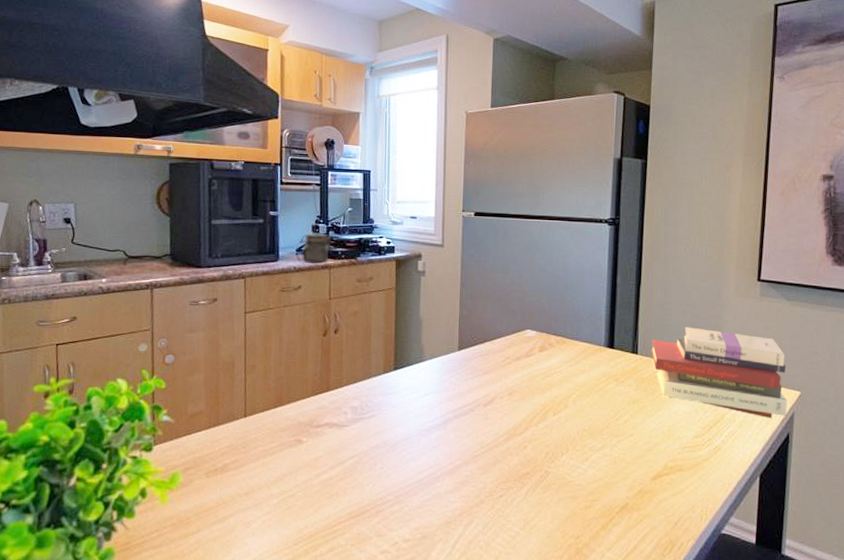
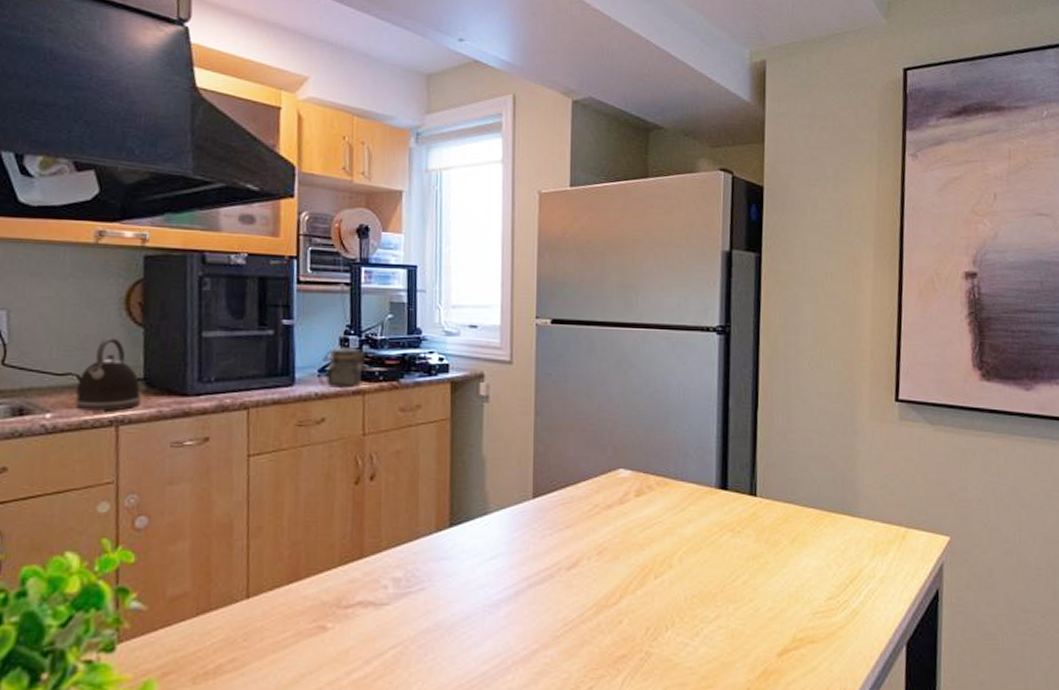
kettle: none [122,223,169,278] -> present [74,336,142,411]
books: present [651,327,787,419] -> none [772,460,935,572]

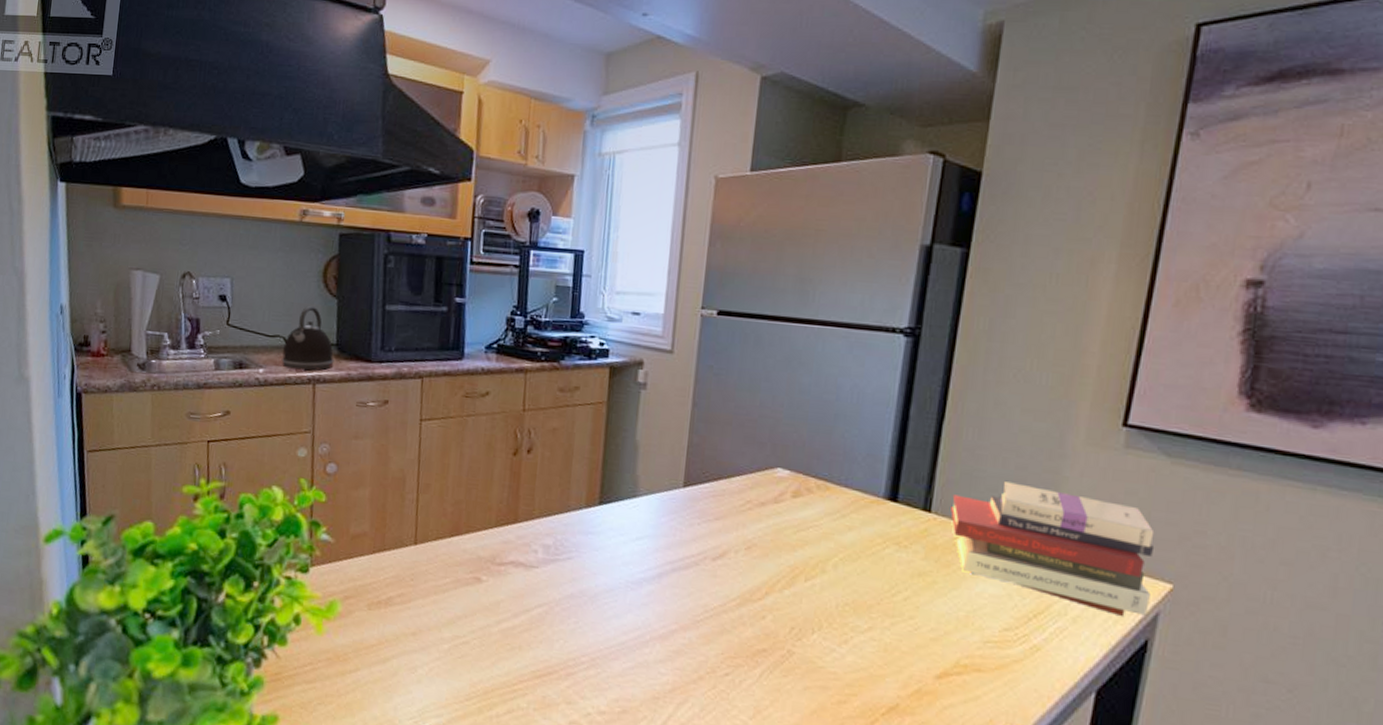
jar: present [323,347,366,389] -> none [490,326,530,367]
books: none [772,460,935,572] -> present [950,481,1155,617]

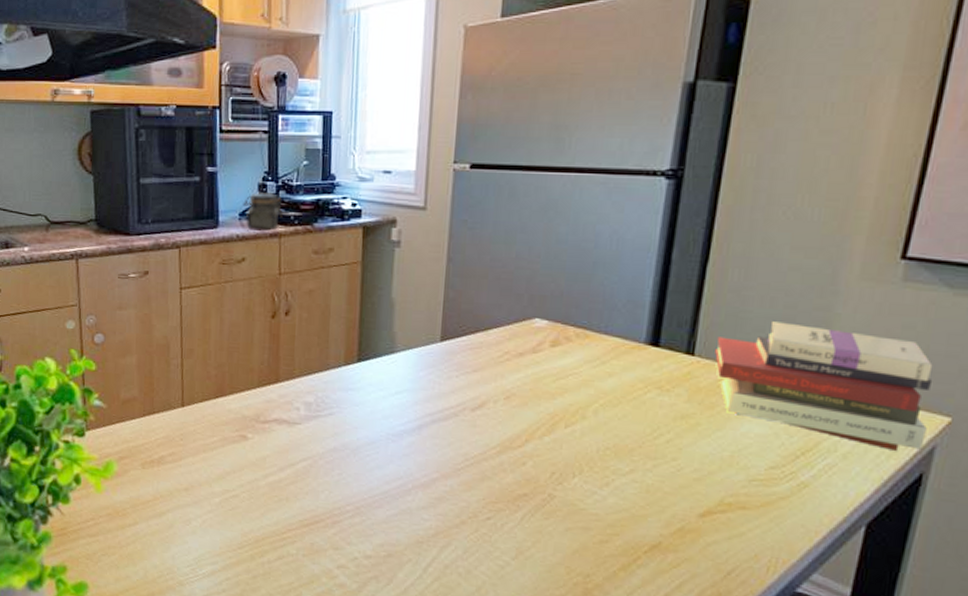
kettle: present [281,305,334,371] -> none [44,183,94,247]
jar: none [490,326,530,367] -> present [243,193,283,232]

